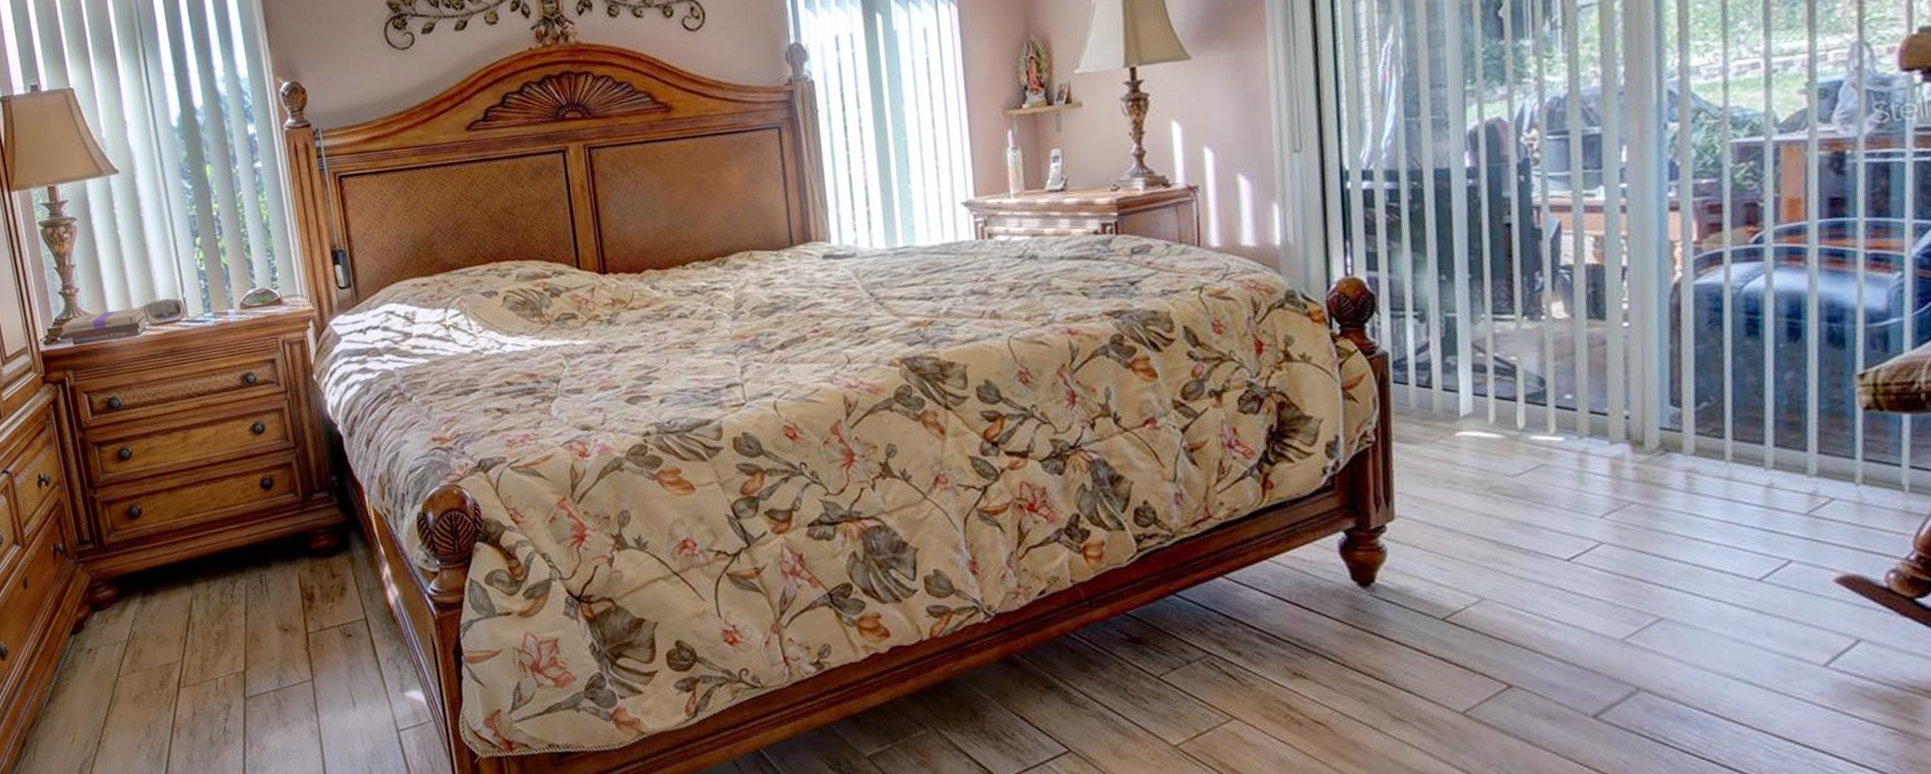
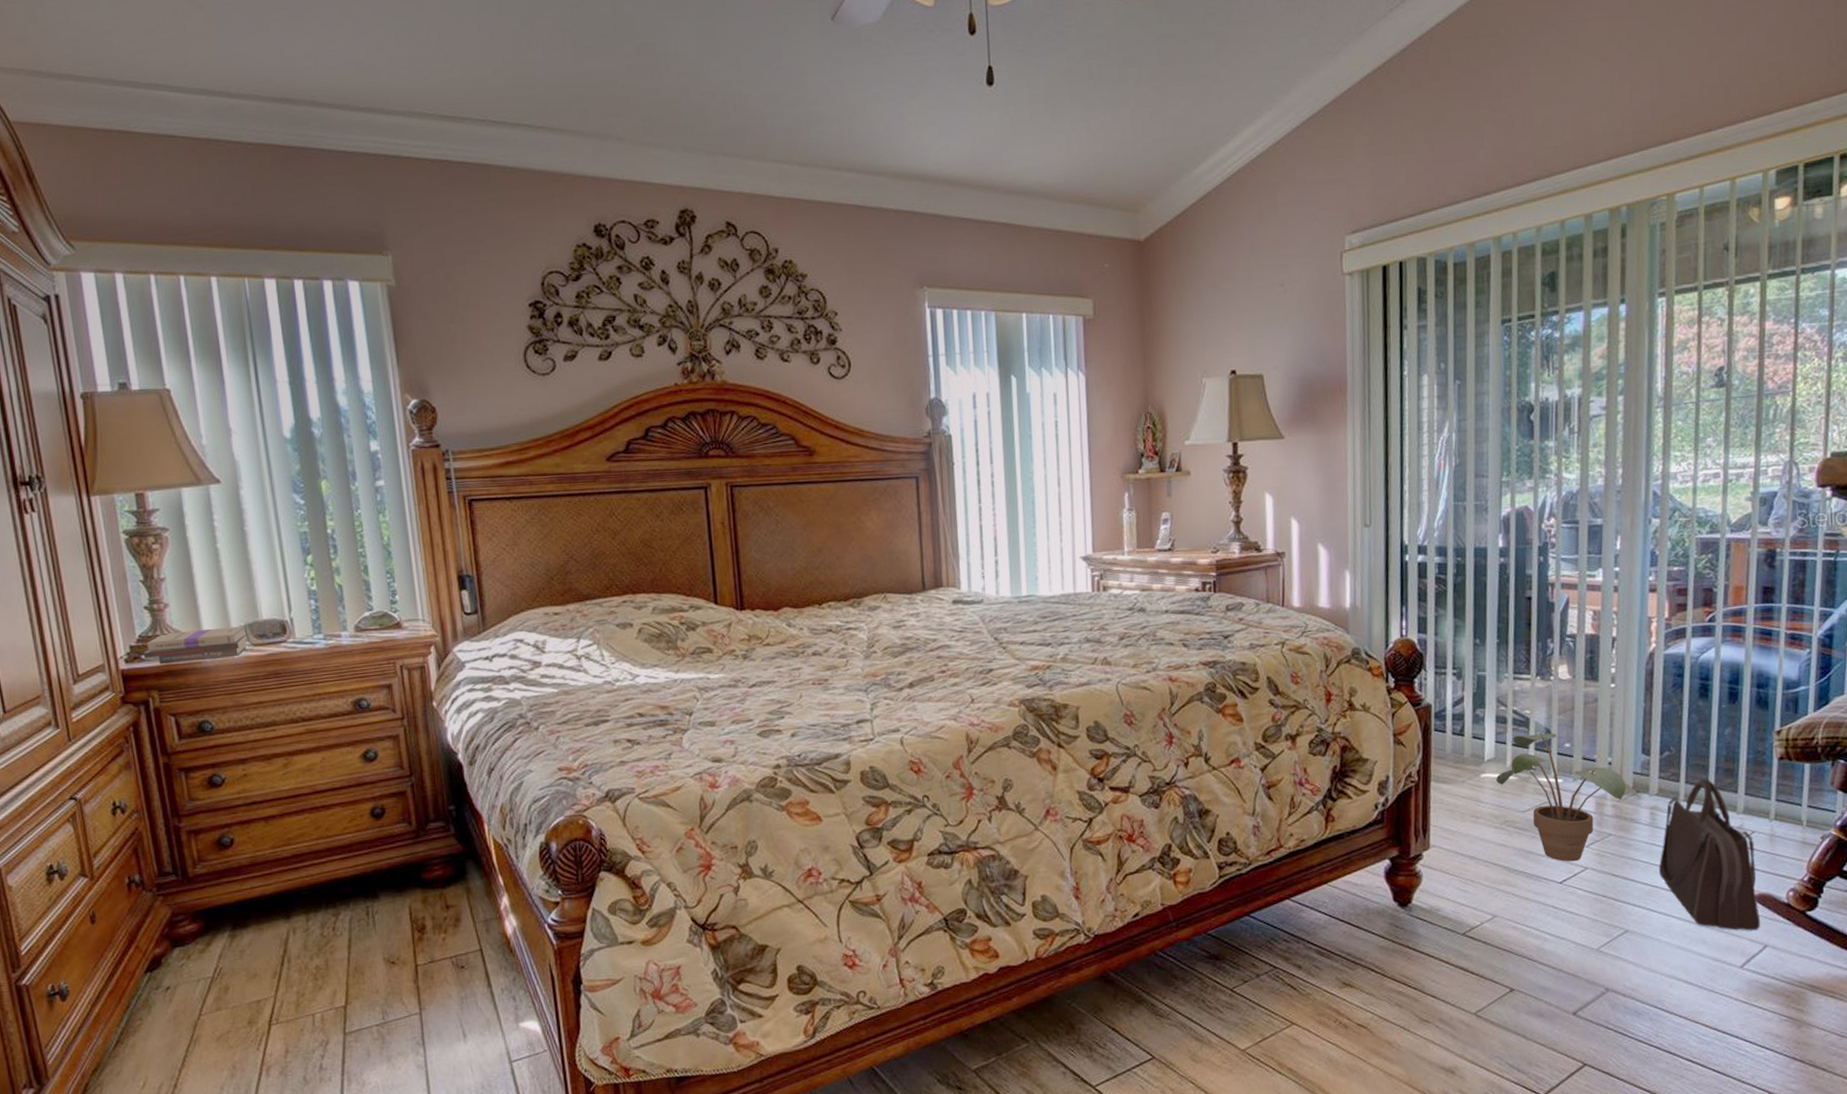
potted plant: none [1476,382,1671,536] -> present [1496,733,1640,862]
handbag: none [1700,434,1851,621] -> present [1658,779,1761,931]

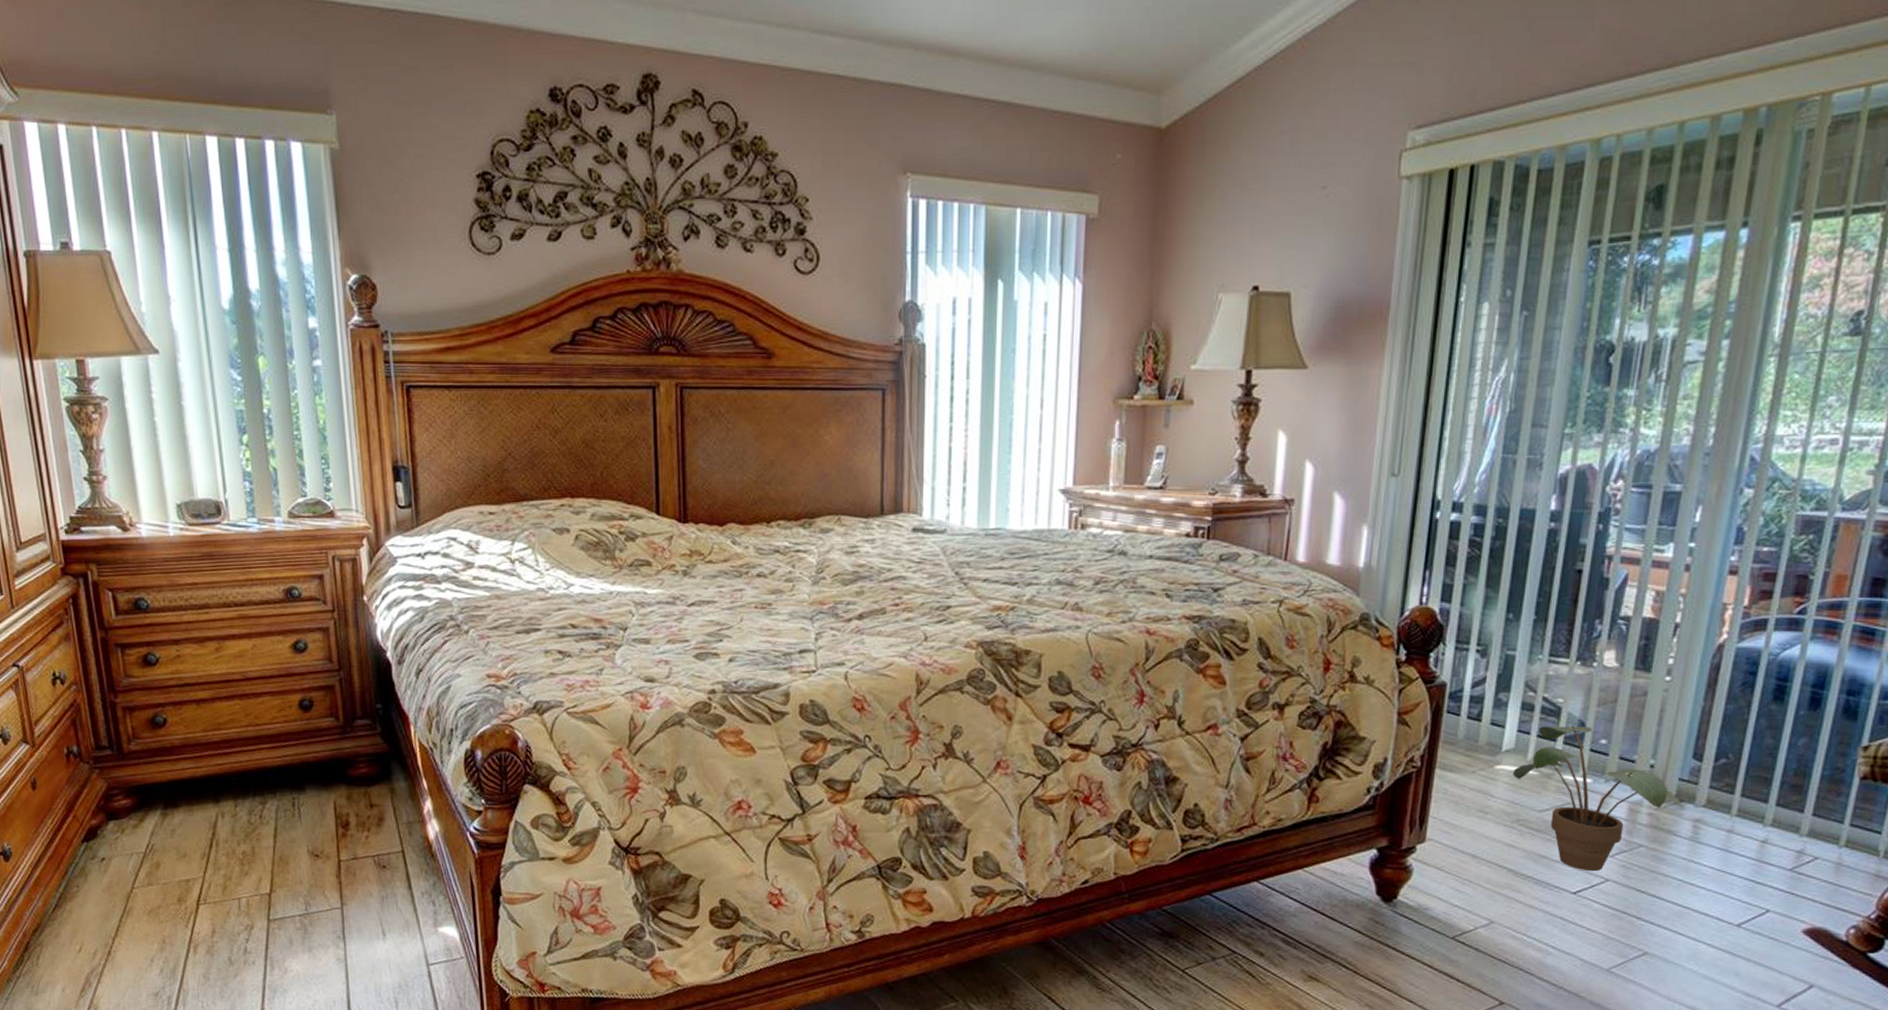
books: present [143,626,248,665] -> none [83,504,183,538]
handbag: present [1658,779,1761,931] -> none [1693,793,1815,968]

